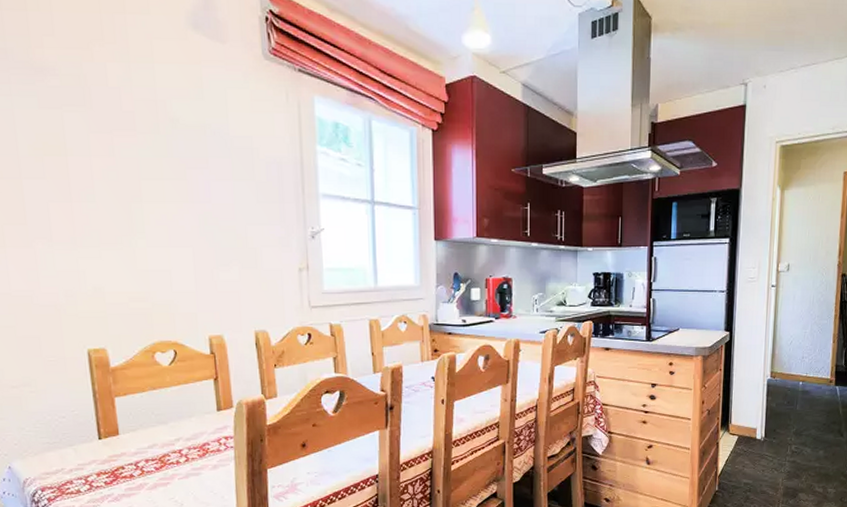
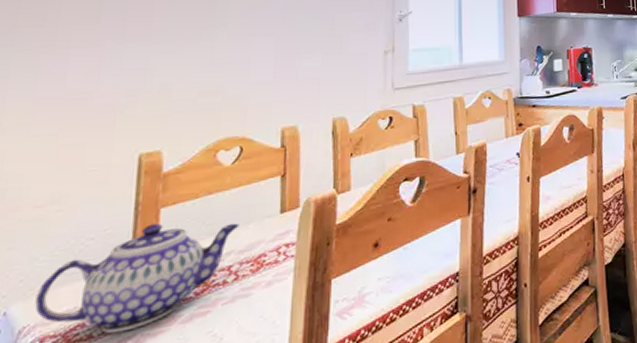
teapot: none [30,409,183,491] -> present [35,223,240,334]

